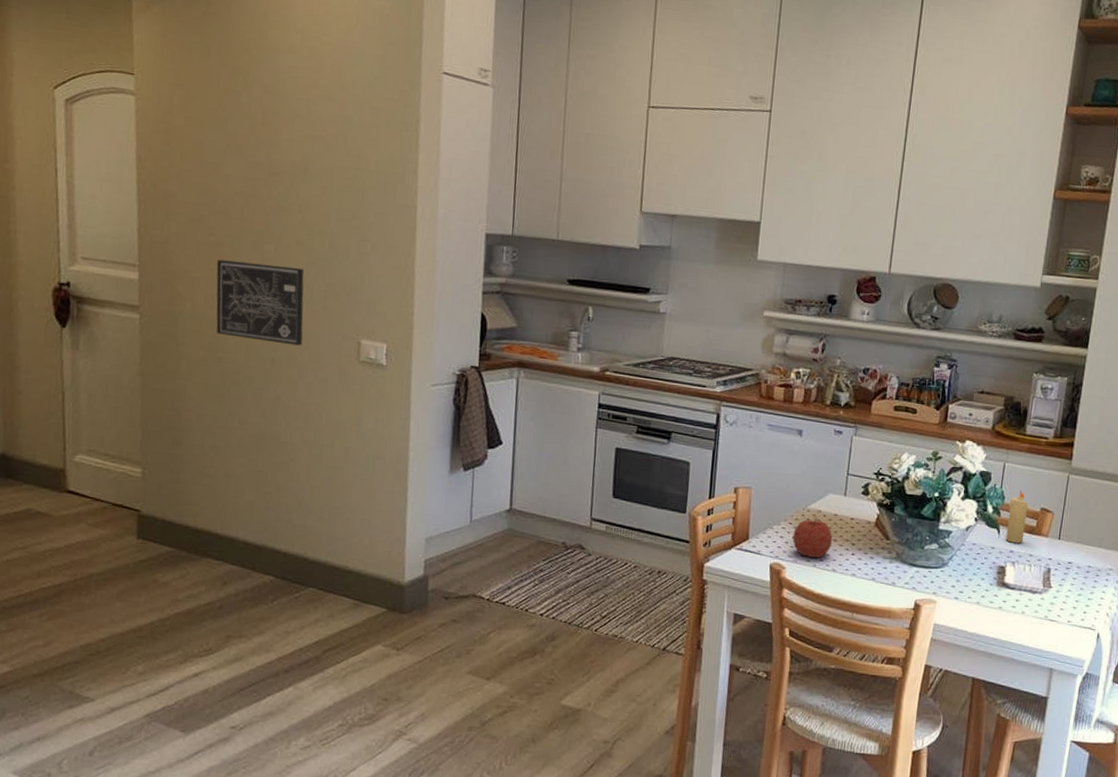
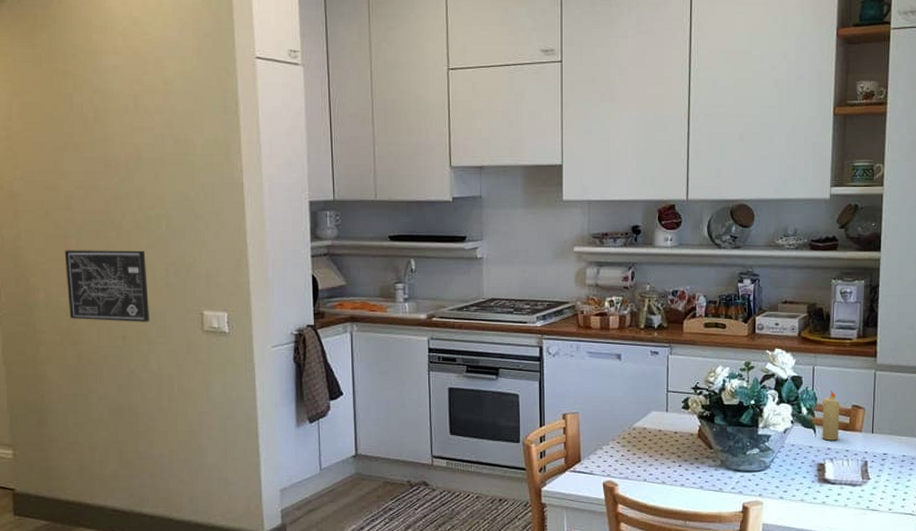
fruit: present [792,517,833,558] -> none [622,434,660,473]

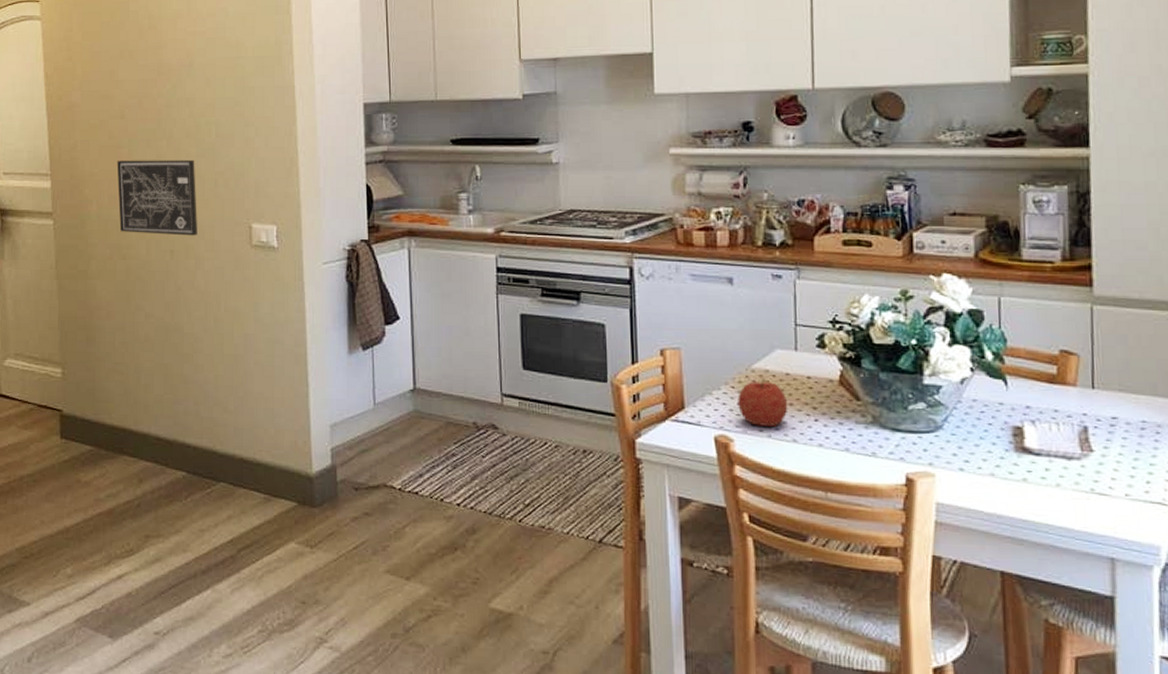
fruit: none [622,434,660,473] -> present [738,378,788,427]
candle: present [822,390,840,441] -> none [1014,328,1043,396]

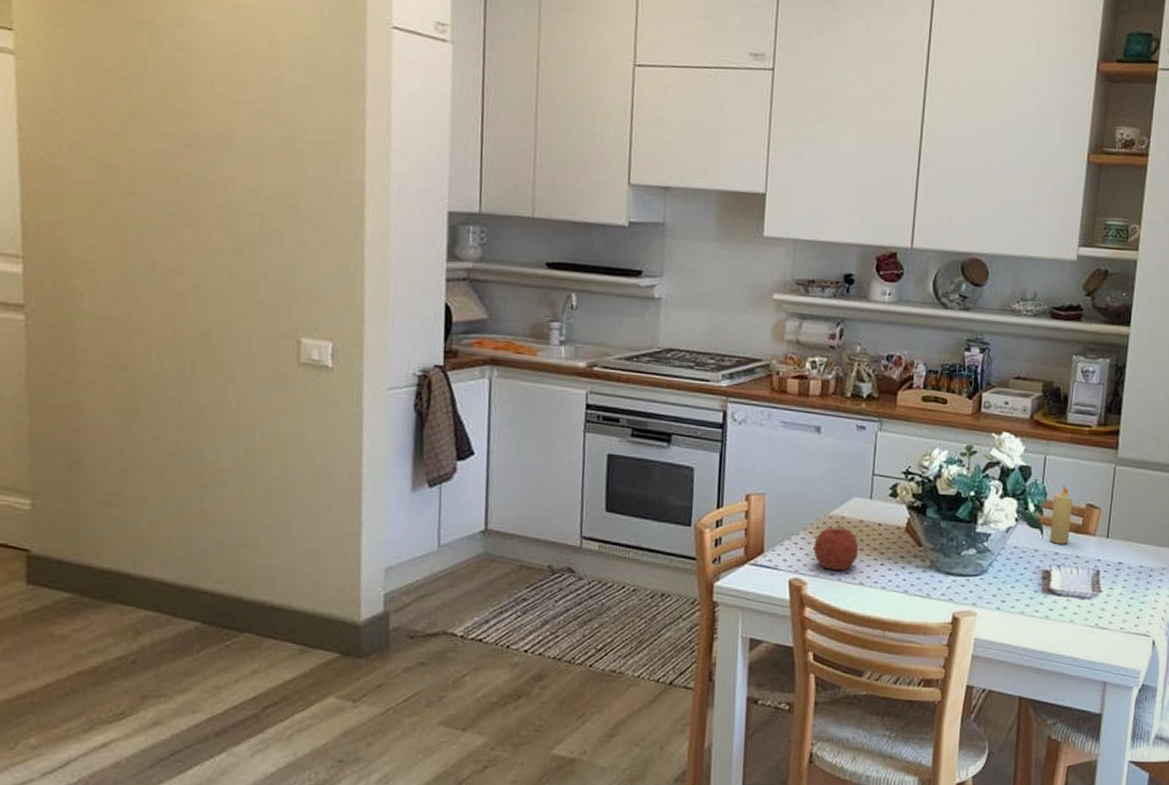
wall art: present [117,159,198,236] -> none [120,247,230,347]
candle: none [1014,328,1043,396] -> present [1050,484,1073,544]

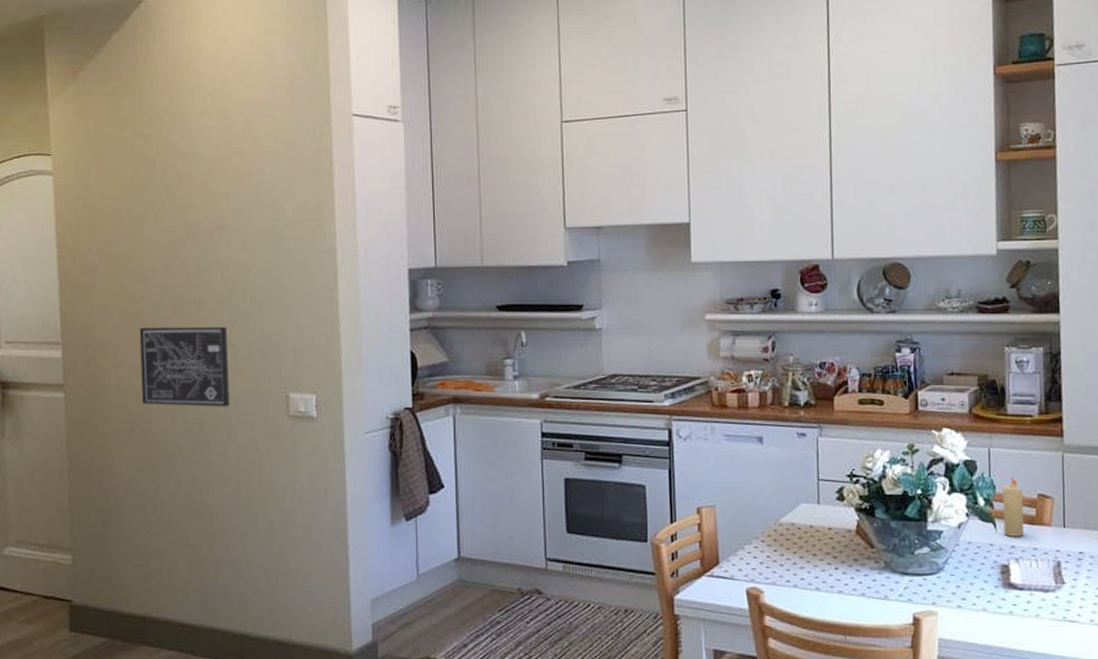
wall art: none [120,247,230,347] -> present [139,326,230,407]
fruit: present [813,524,859,570] -> none [767,531,812,577]

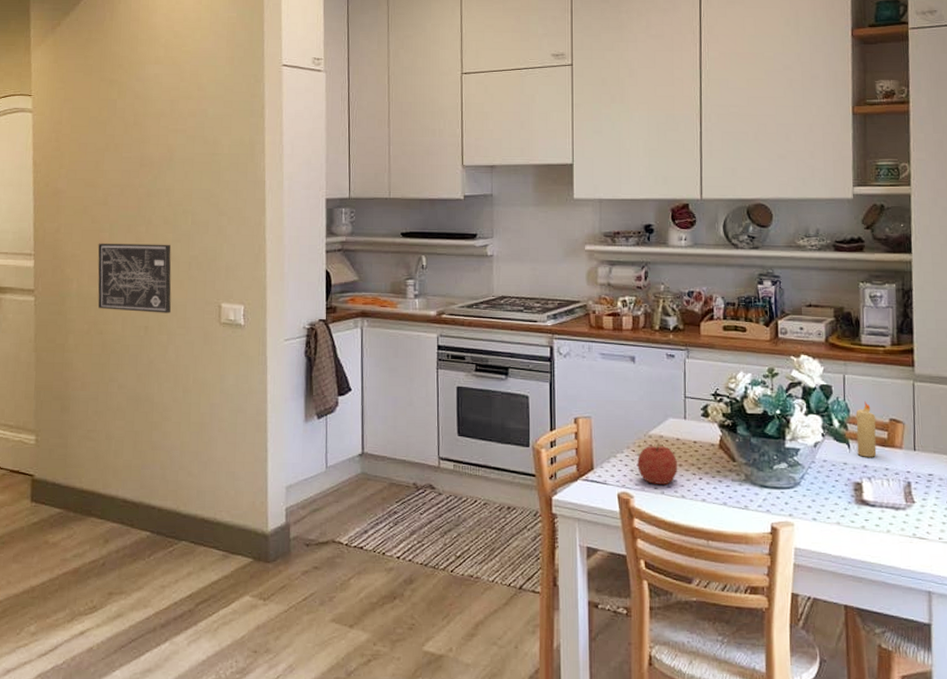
fruit: none [767,531,812,577] -> present [637,442,678,484]

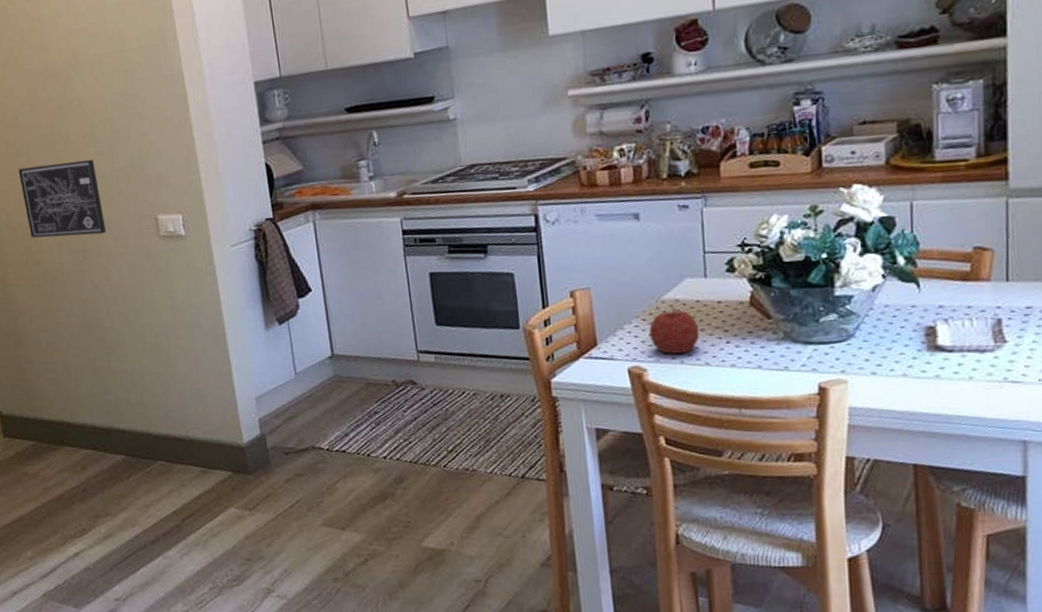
candle: present [855,401,877,457] -> none [927,229,956,296]

